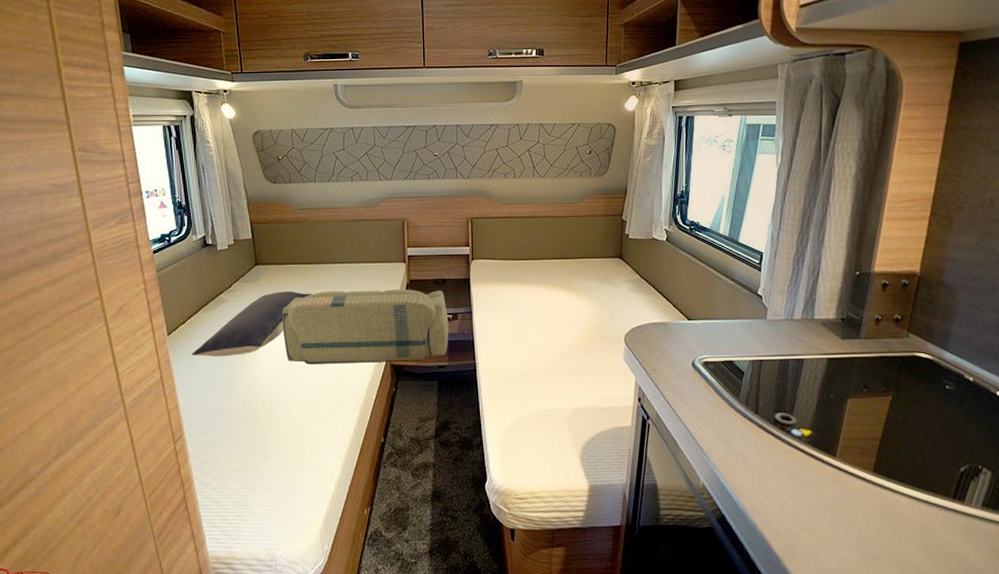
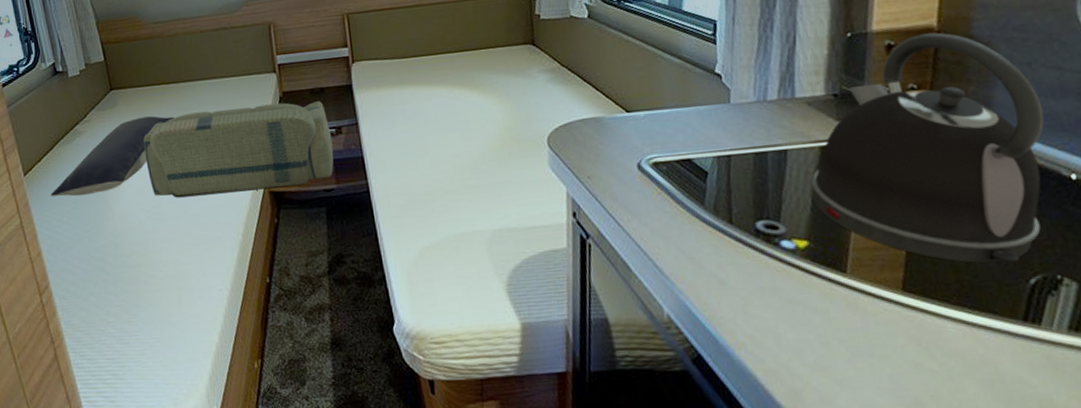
kettle: none [817,277,983,455] -> present [810,32,1044,263]

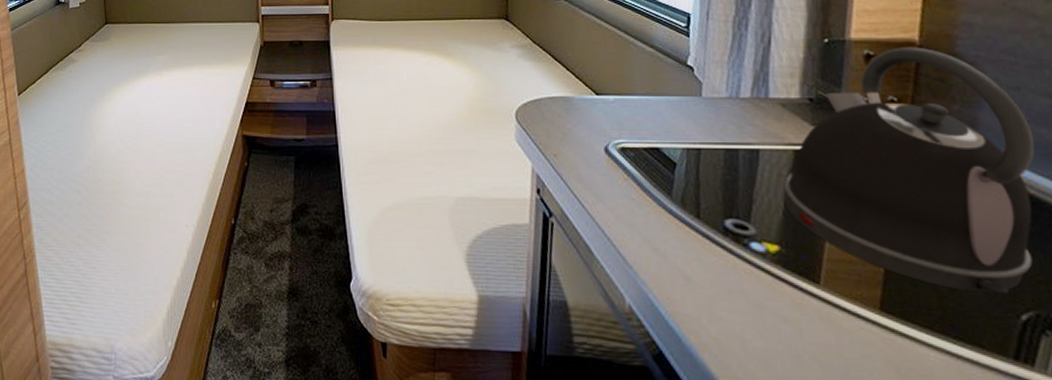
pillow: present [51,116,175,197] -> none [40,52,161,120]
towel: present [143,101,334,198] -> none [130,51,307,133]

